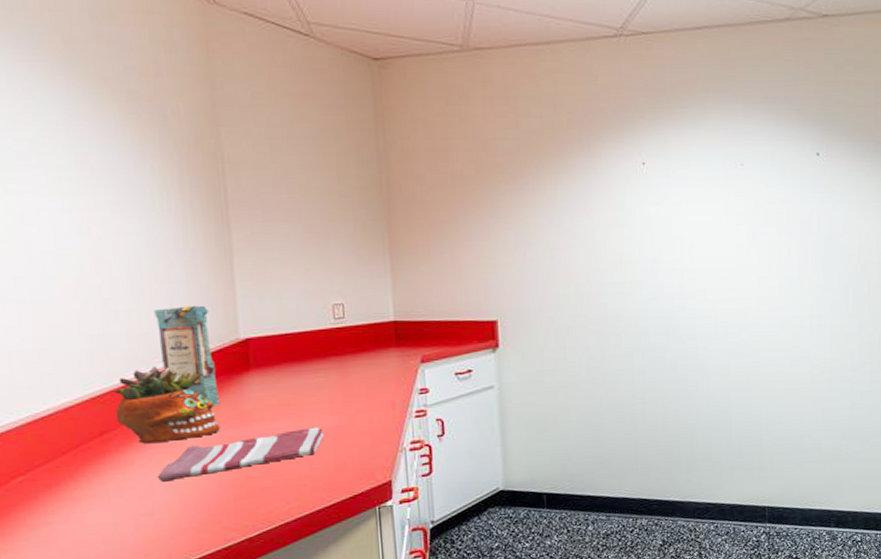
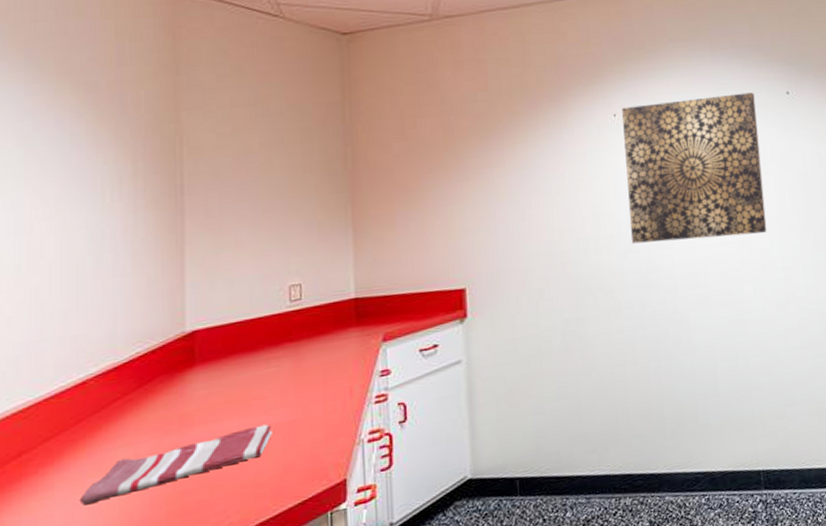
succulent planter: present [113,366,220,443] -> none [38,370,156,461]
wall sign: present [154,305,220,405] -> none [94,298,158,410]
wall art: none [651,151,788,292] -> present [622,92,767,244]

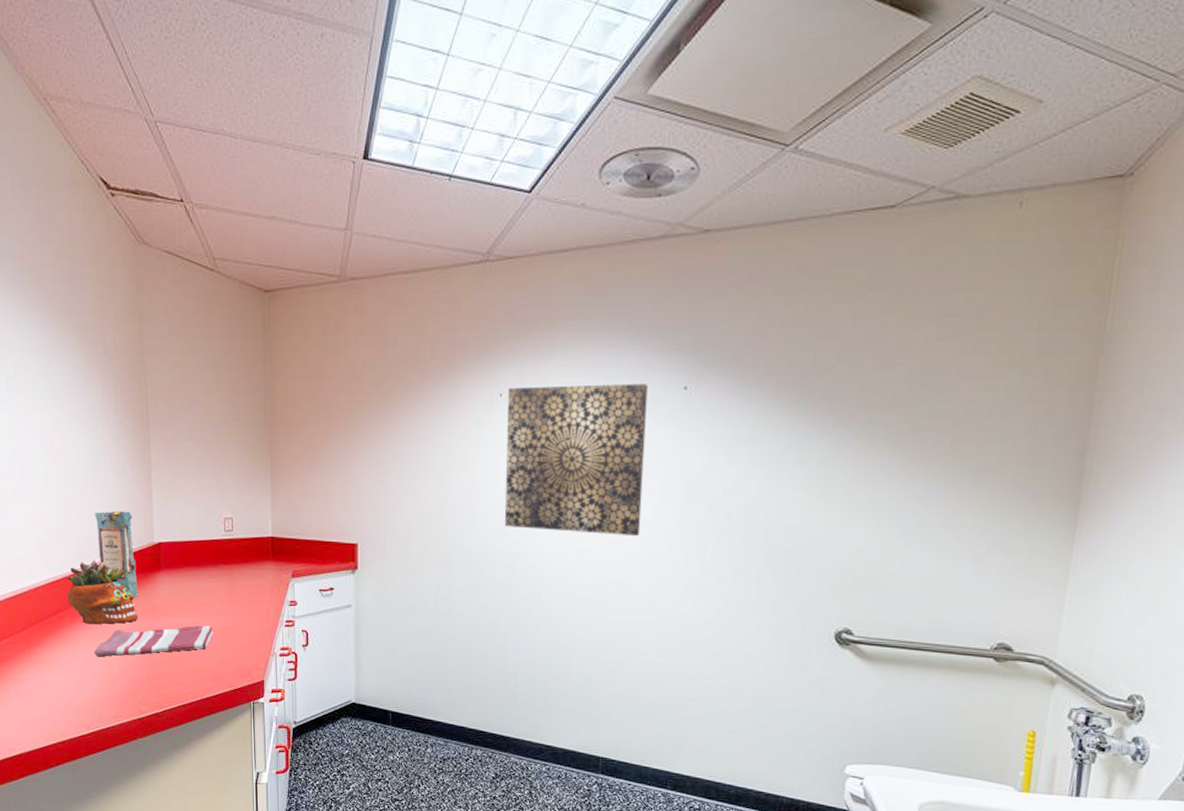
succulent planter: none [38,370,156,461] -> present [66,560,138,624]
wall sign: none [94,298,158,410] -> present [95,511,138,598]

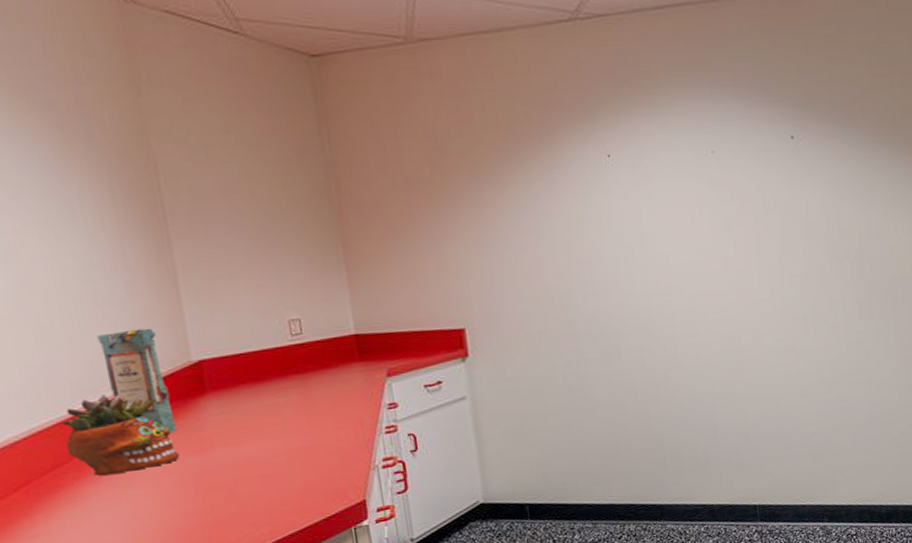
dish towel: present [95,625,213,657] -> none [118,449,291,515]
wall art: present [504,383,648,537] -> none [616,135,768,290]

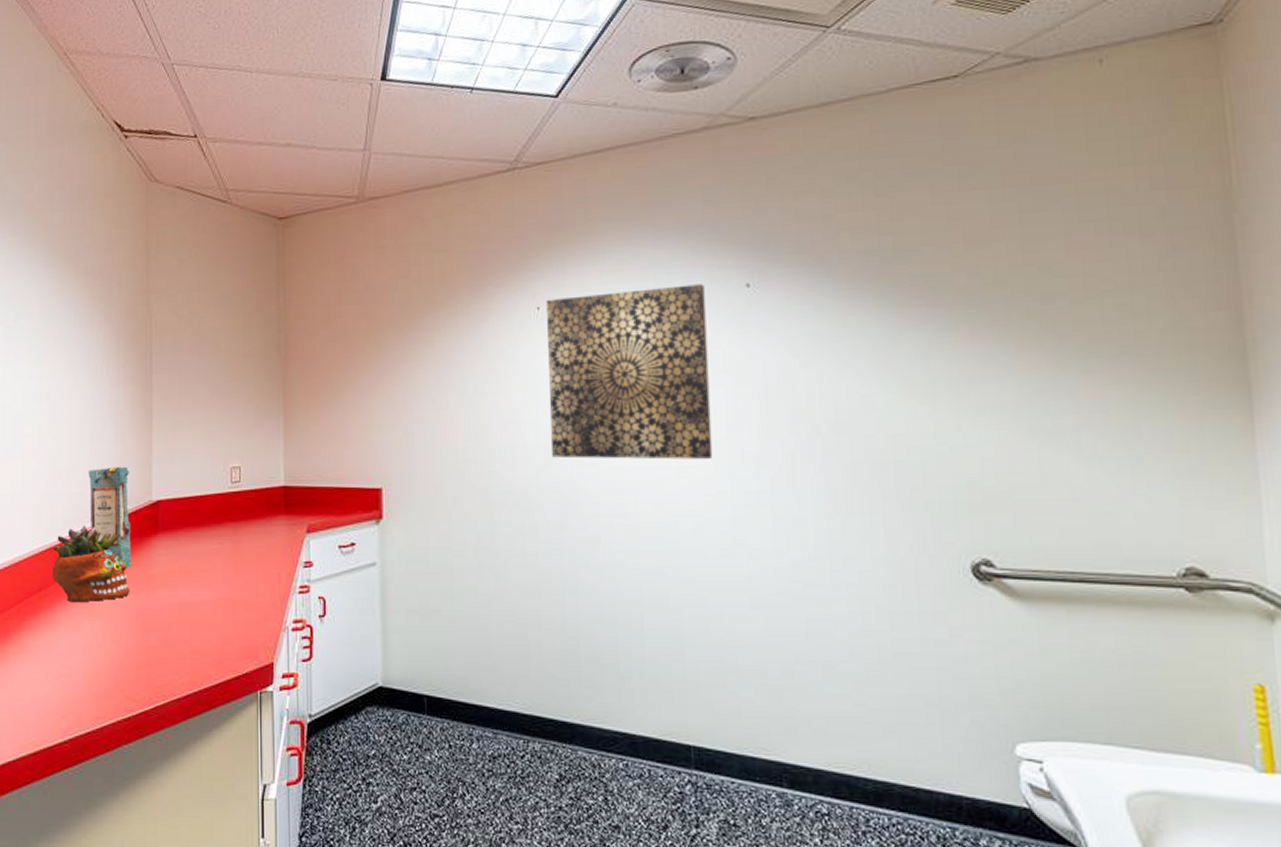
wall art: none [616,135,768,290] -> present [547,284,713,460]

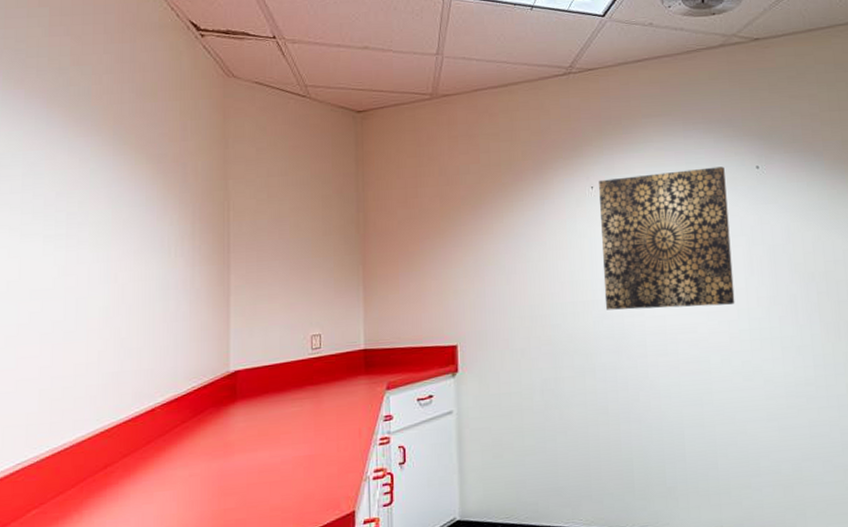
succulent planter: present [52,525,130,601] -> none [119,400,206,475]
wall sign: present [88,466,131,567] -> none [161,341,208,437]

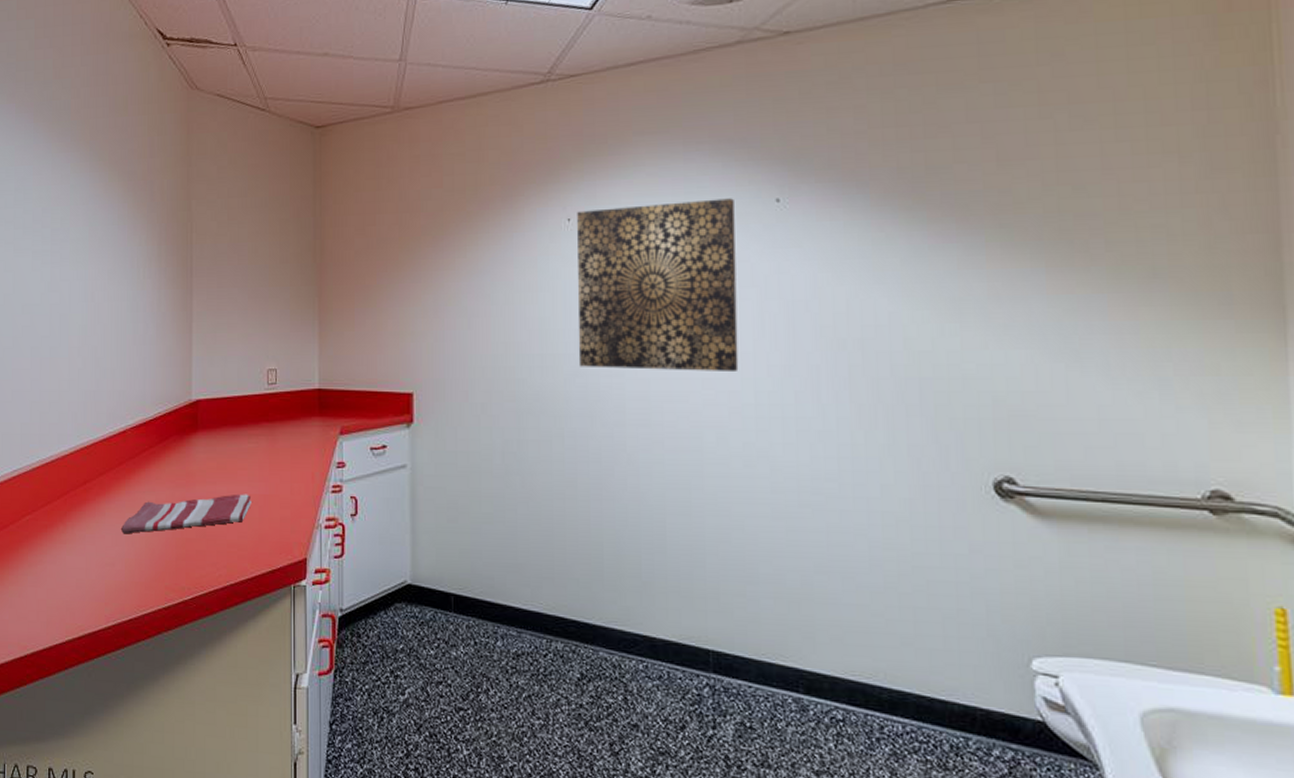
dish towel: none [149,456,296,514] -> present [121,493,252,534]

